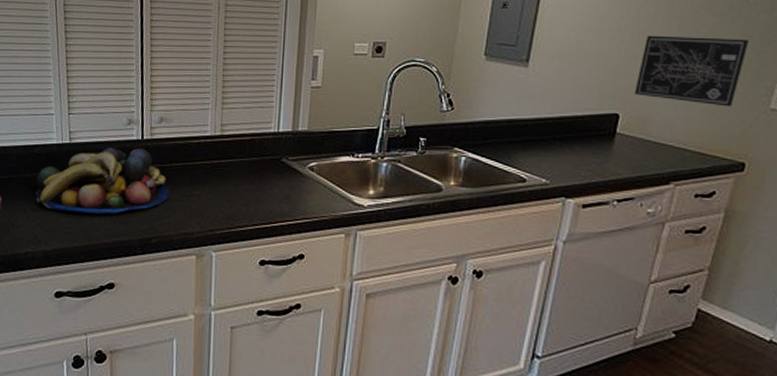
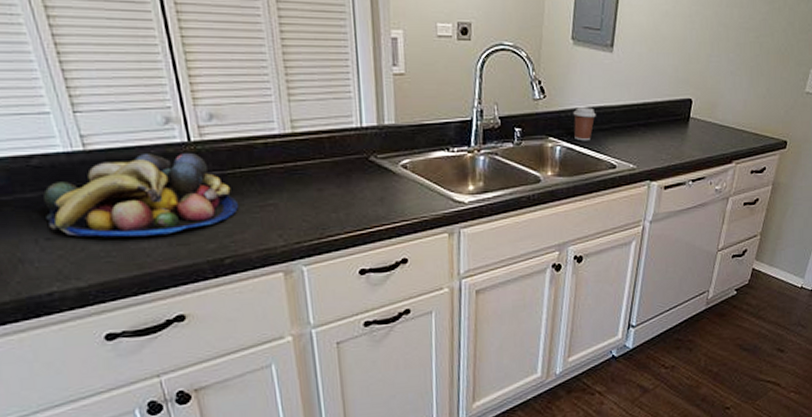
coffee cup: none [481,120,506,153] -> present [573,107,596,141]
wall art: present [634,35,749,107] -> none [704,22,791,91]

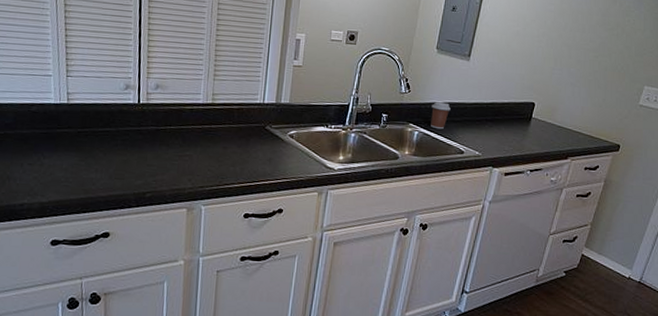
fruit bowl: present [43,153,240,237] -> none [32,109,165,170]

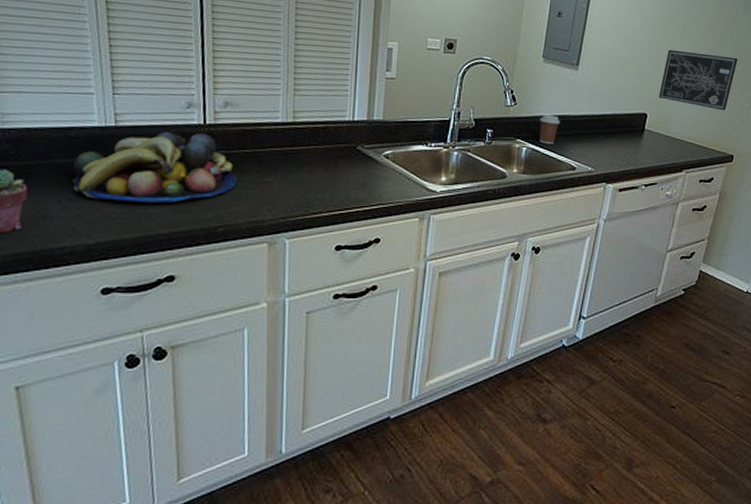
fruit bowl: none [32,109,165,170] -> present [72,132,239,203]
wall art: none [546,42,628,102] -> present [658,49,738,111]

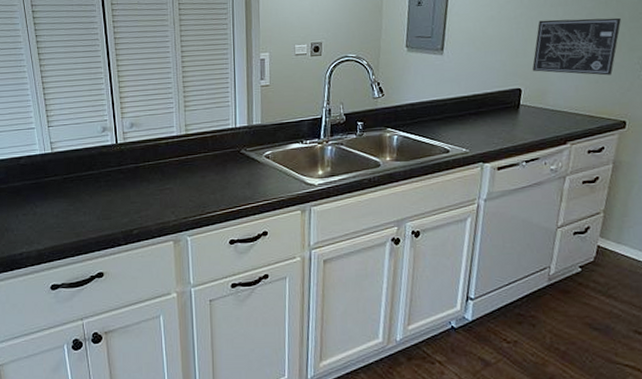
fruit bowl: present [72,132,239,203] -> none [25,152,146,213]
coffee cup: present [540,115,560,145] -> none [408,101,429,131]

